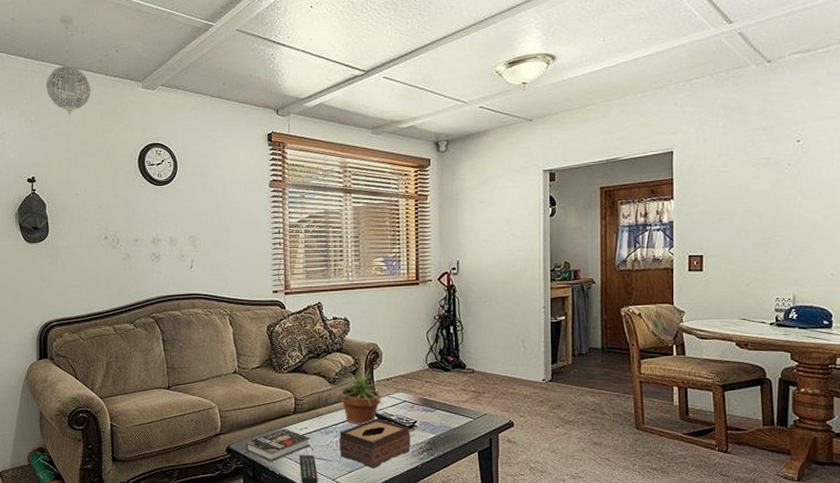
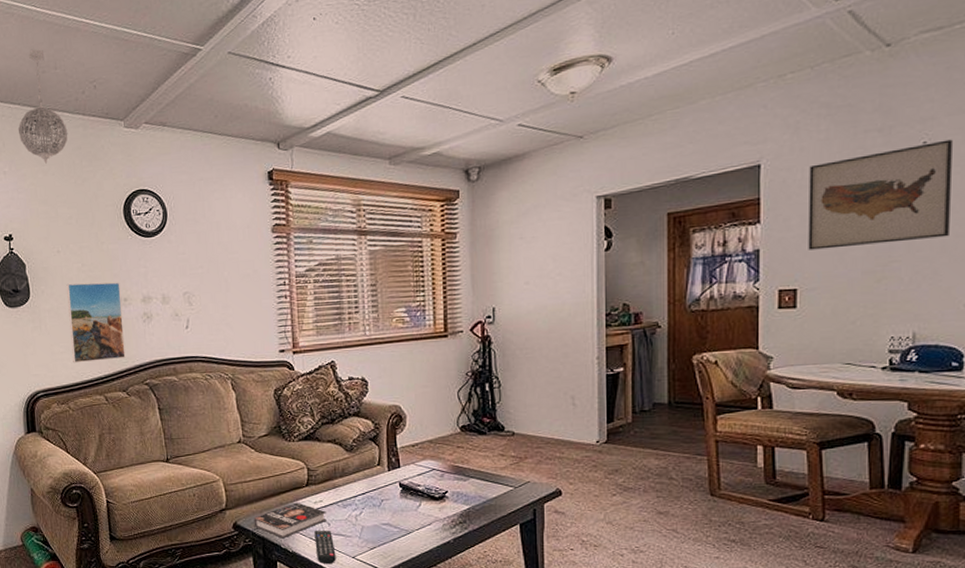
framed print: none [83,223,134,296] -> present [66,282,126,363]
potted plant: present [336,368,386,425] -> none [354,433,411,497]
tissue box: present [339,418,411,468] -> none [358,488,441,544]
wall art: none [711,139,819,224] -> present [808,139,952,250]

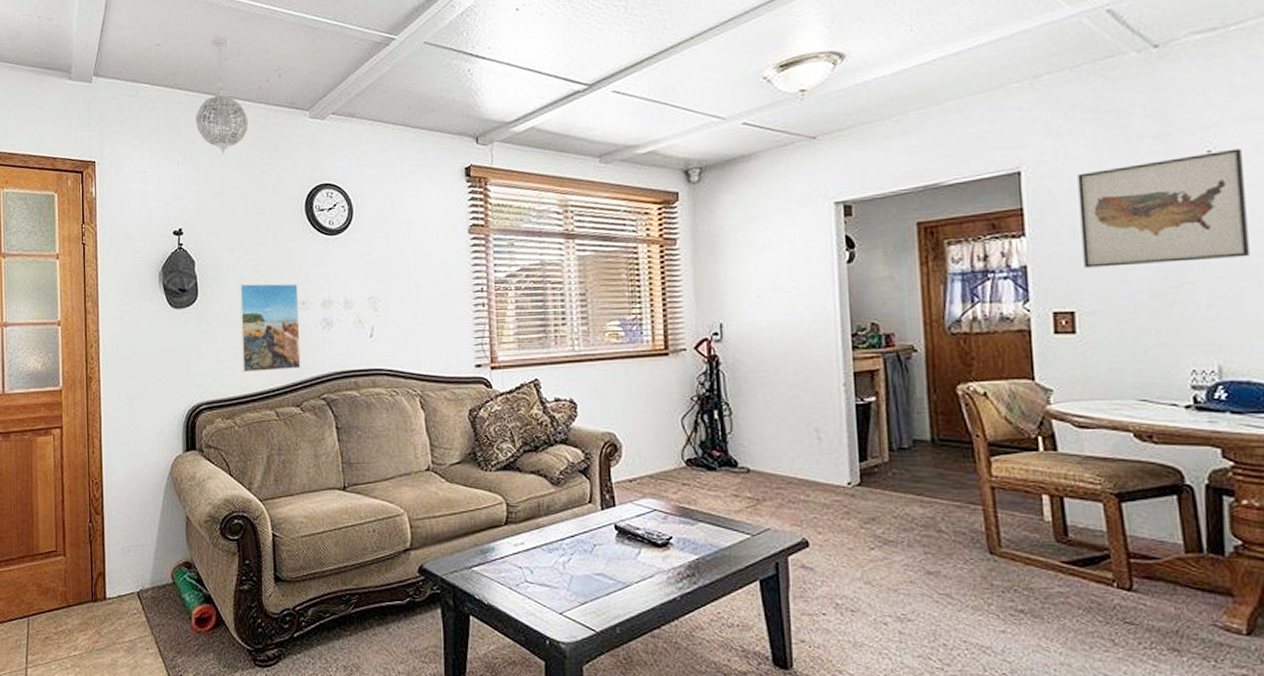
book: present [253,502,327,539] -> none [443,544,529,587]
remote control: present [314,530,336,563] -> none [514,578,540,620]

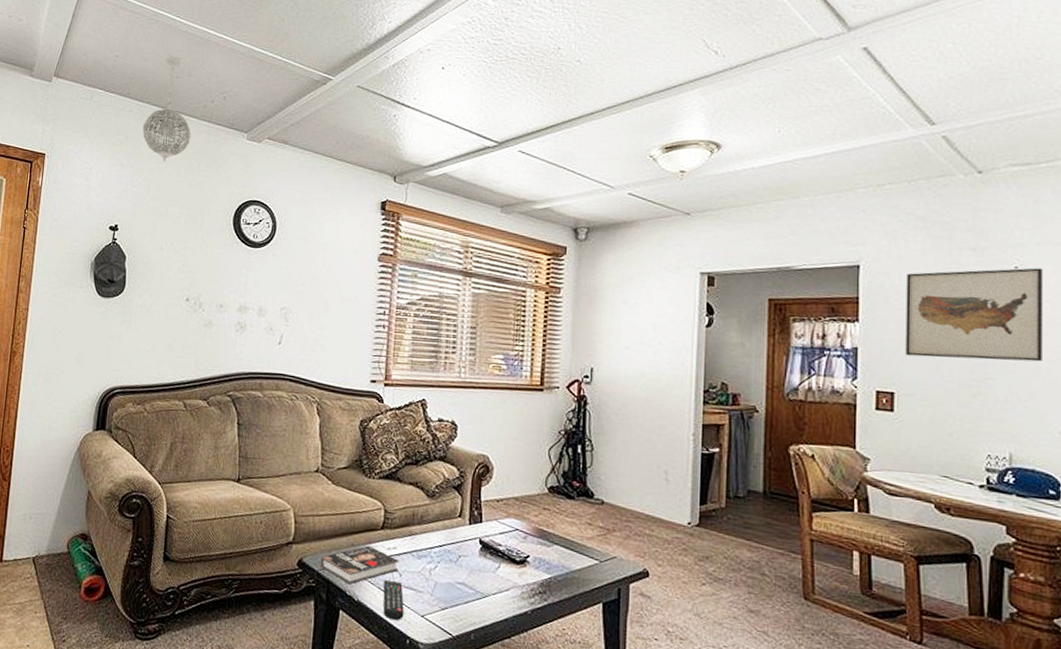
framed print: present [239,283,301,373] -> none [157,281,218,366]
book: none [443,544,529,587] -> present [320,545,399,585]
remote control: none [514,578,540,620] -> present [383,579,404,620]

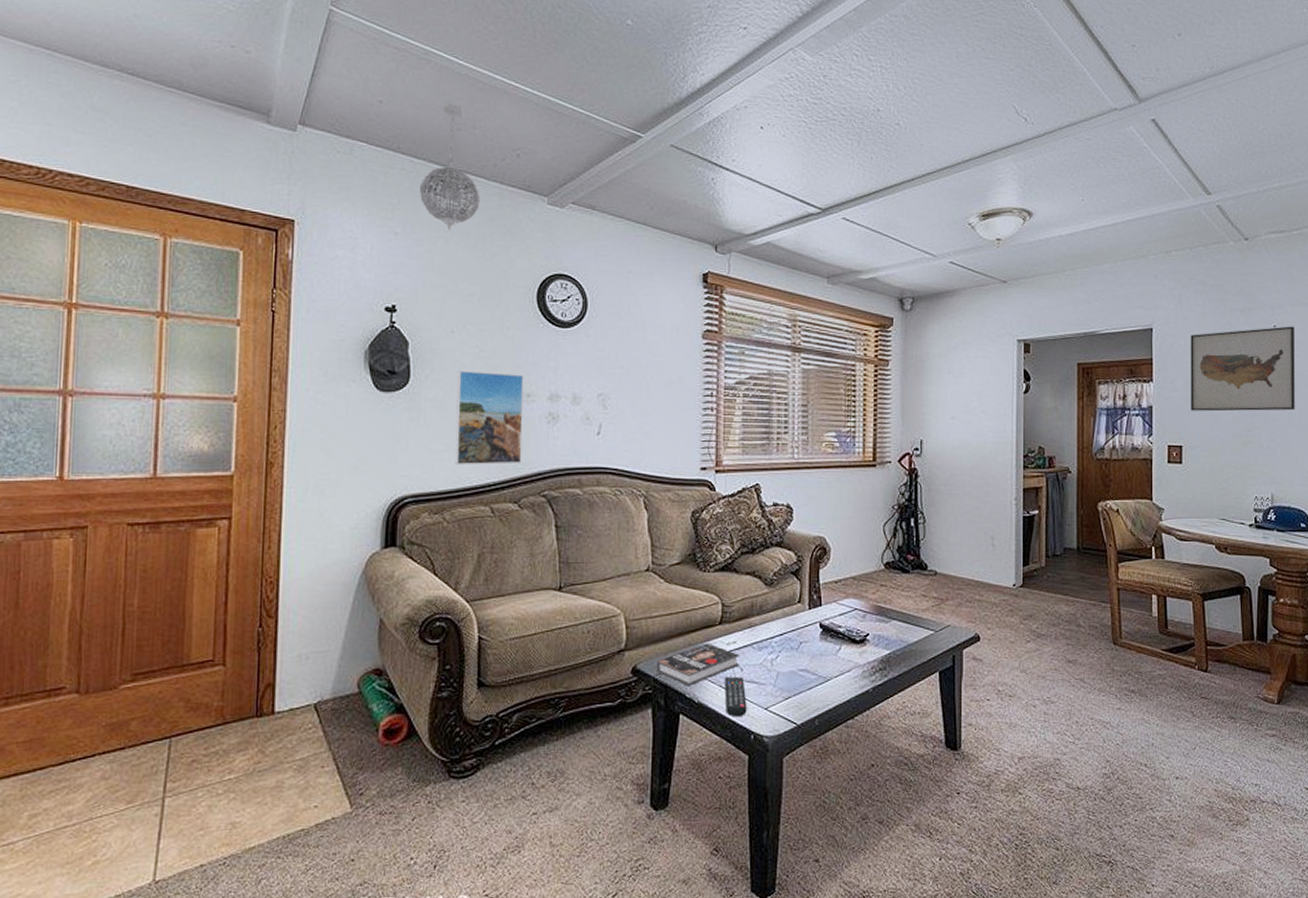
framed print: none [157,281,218,366] -> present [455,370,524,465]

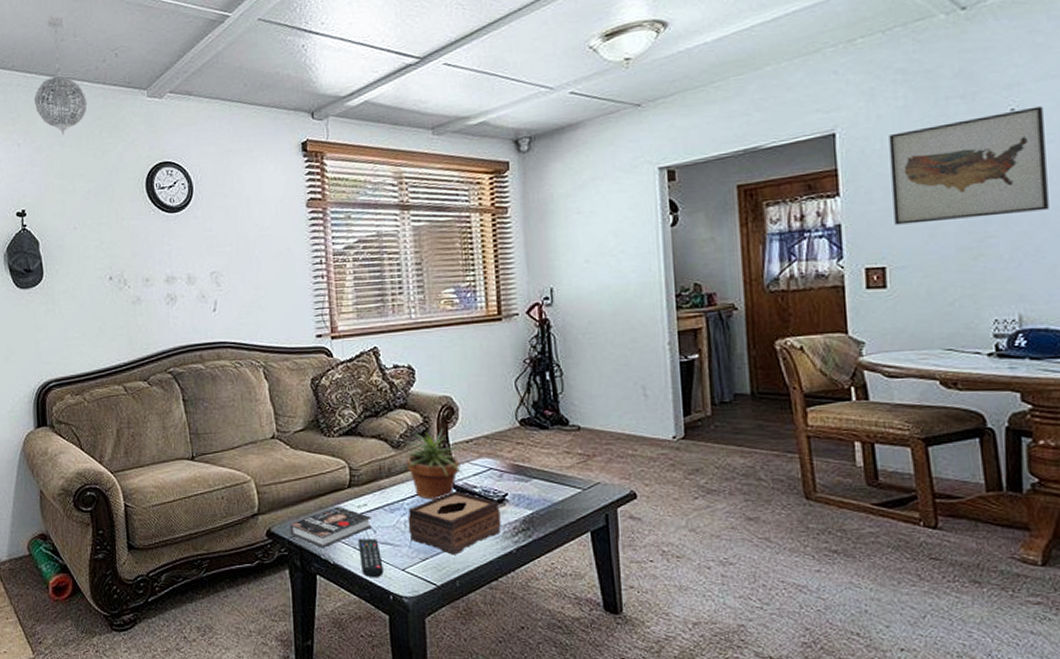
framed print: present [455,370,524,465] -> none [83,261,147,350]
potted plant: none [772,567,834,638] -> present [401,428,465,500]
tissue box: none [774,630,861,694] -> present [407,490,501,555]

